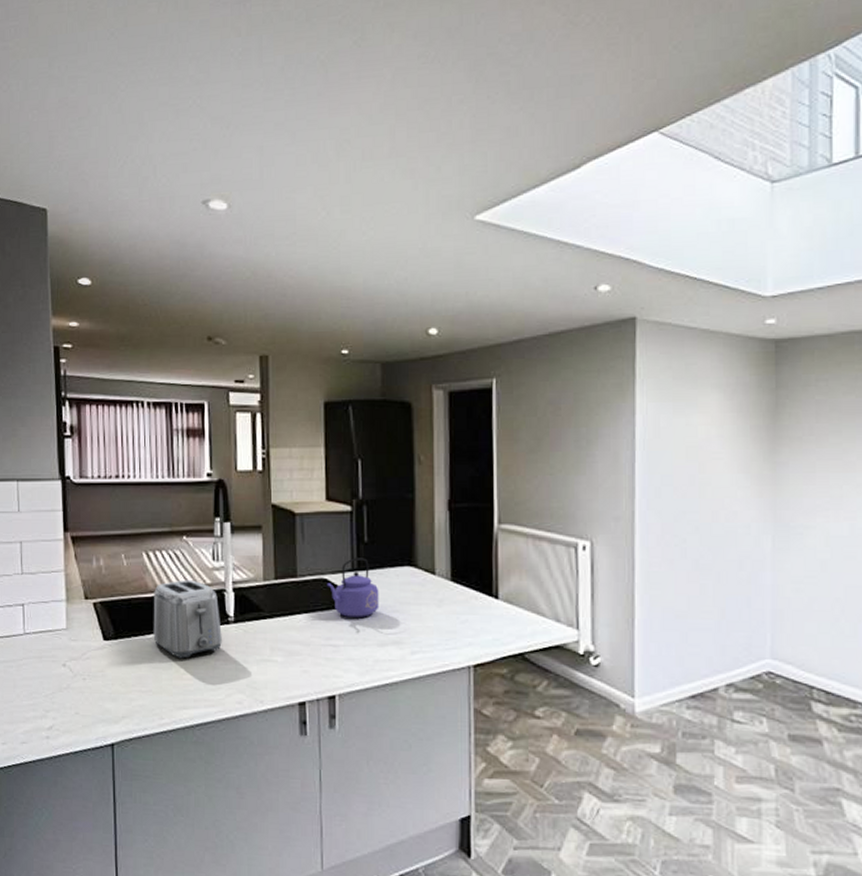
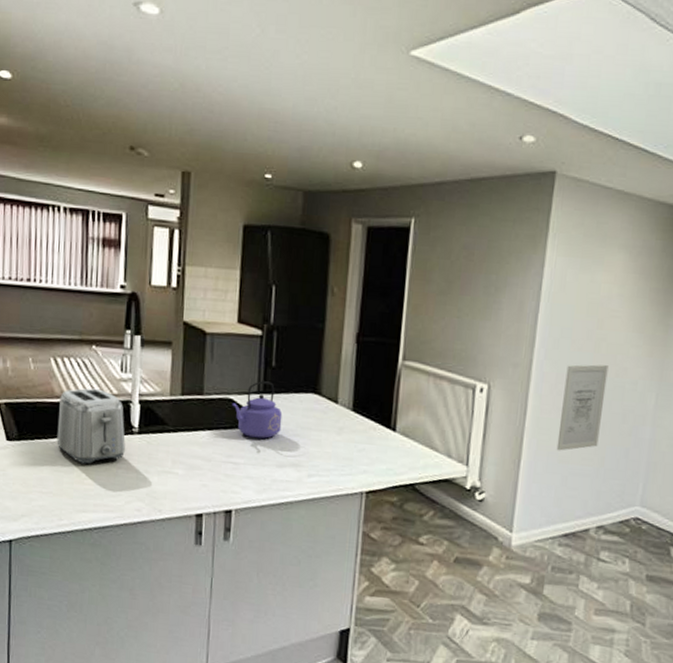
wall art: none [671,511,717,606] -> present [556,364,609,451]

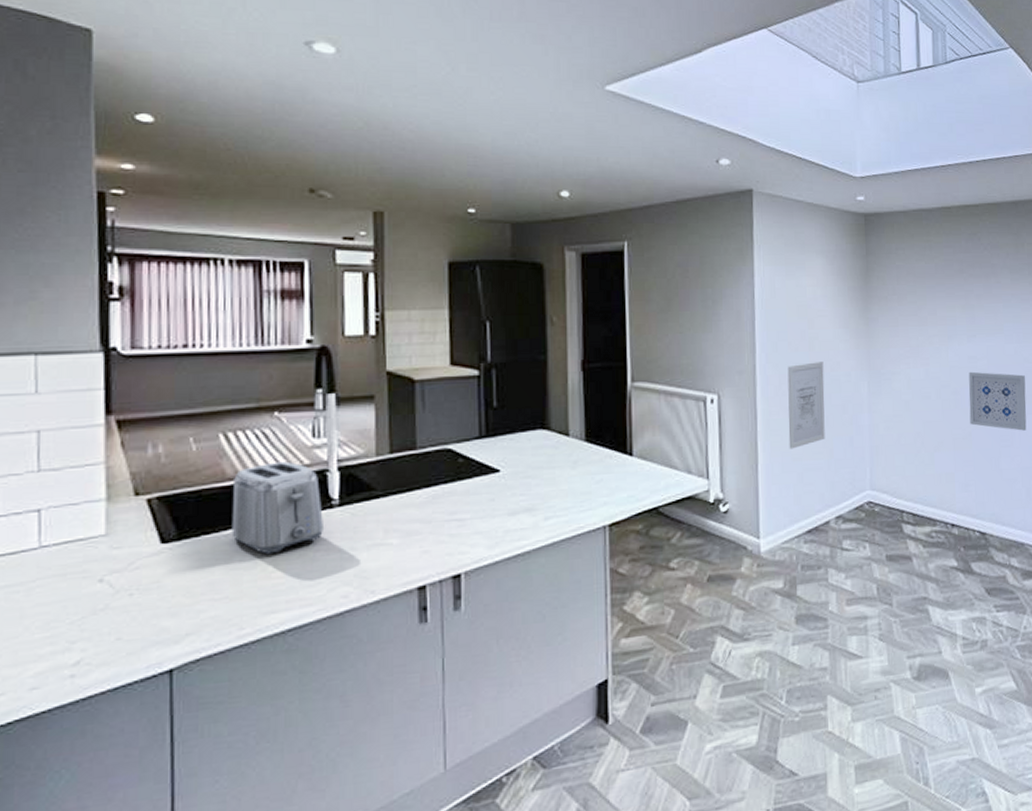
kettle: present [231,381,283,439] -> none [451,424,510,488]

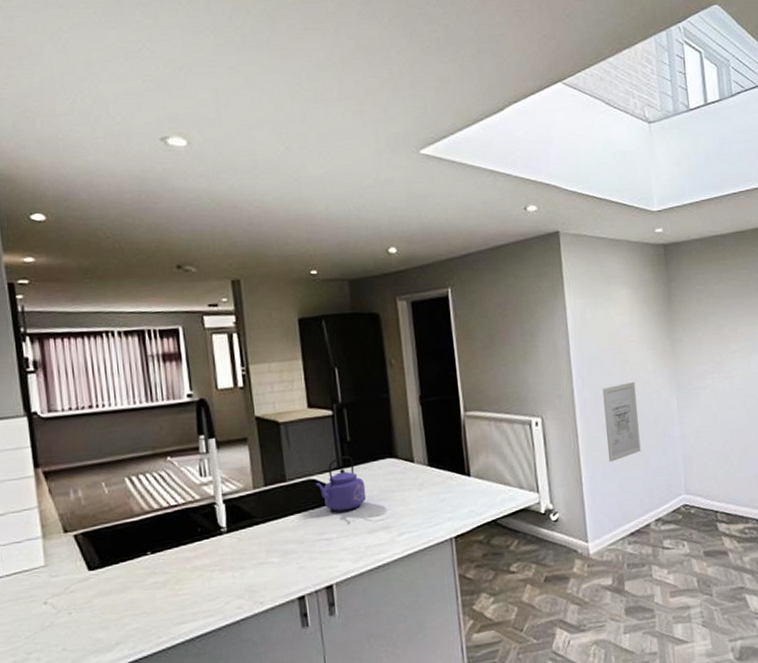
toaster: present [231,461,323,555] -> none [140,497,217,576]
kettle: none [451,424,510,488] -> present [315,456,367,512]

